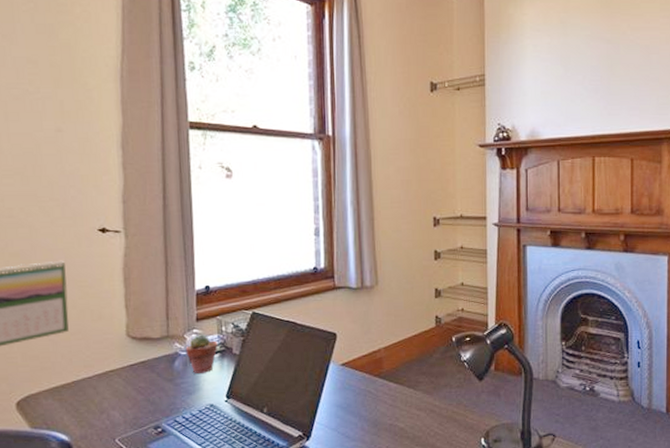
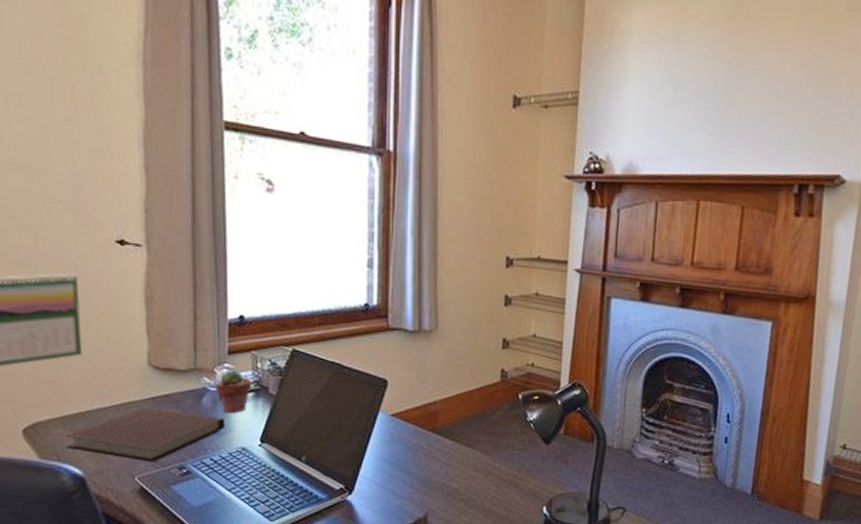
notebook: none [53,374,195,424] -> present [64,407,226,462]

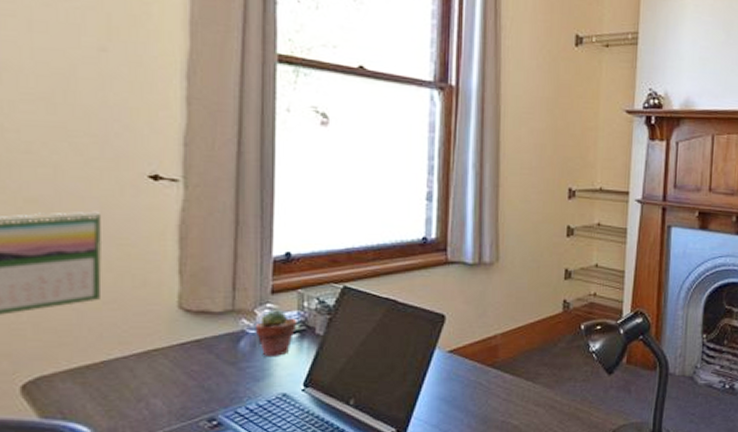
notebook: present [64,407,226,462] -> none [72,354,265,415]

